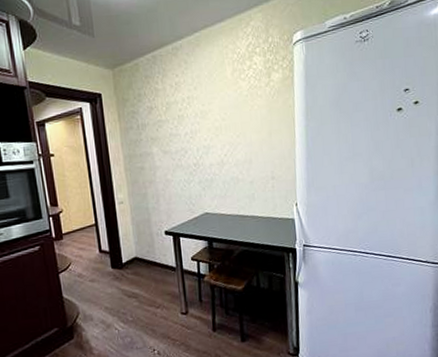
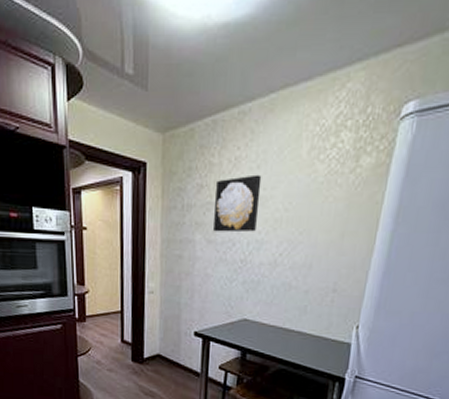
wall art: none [163,94,202,144] -> present [213,174,262,233]

